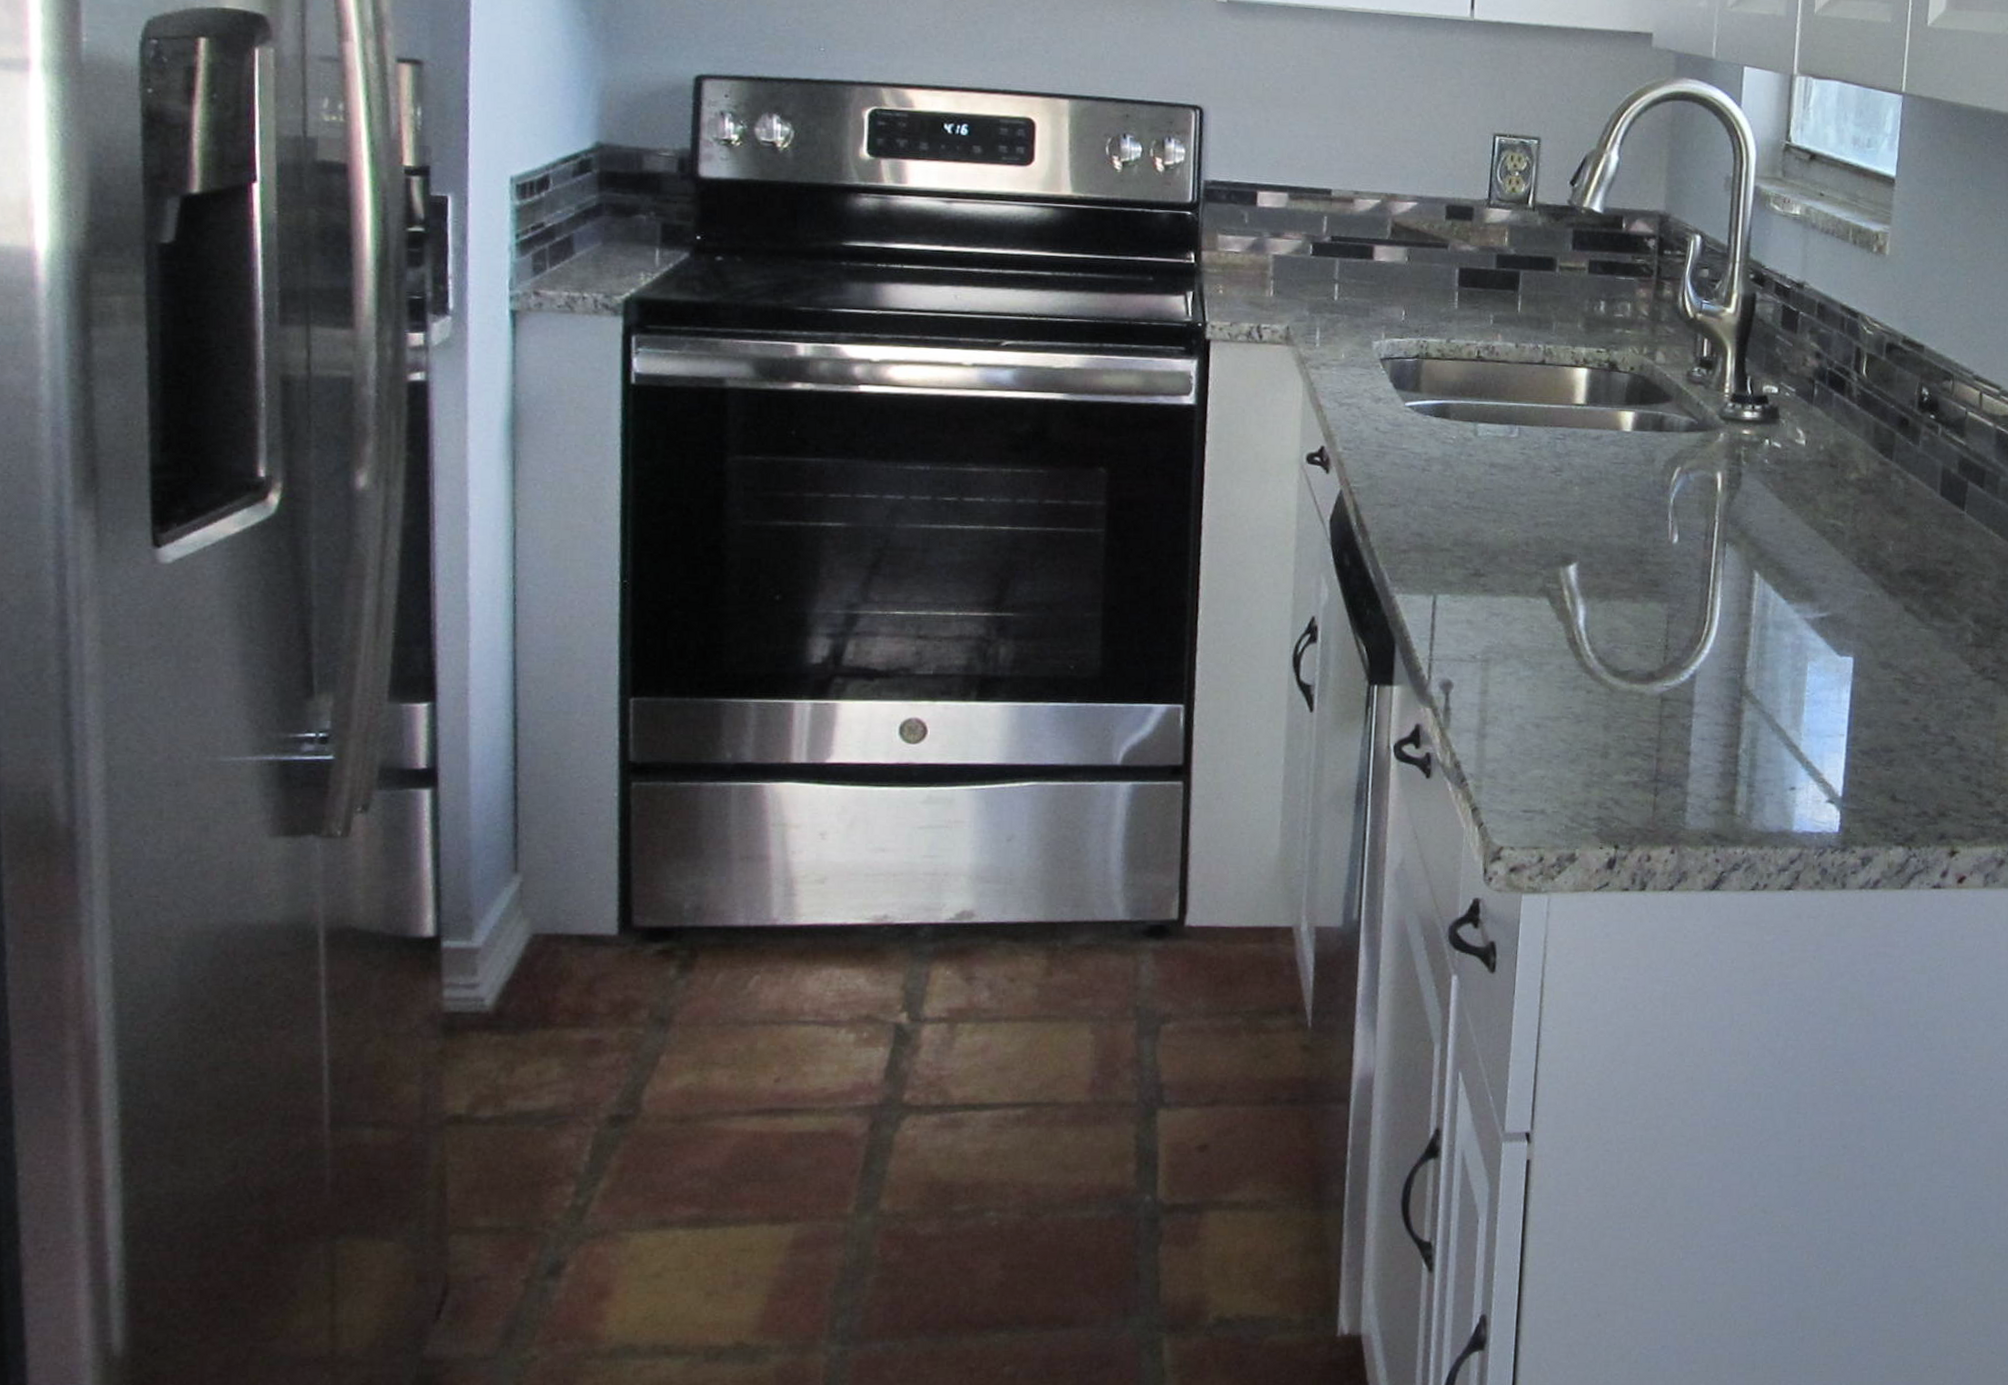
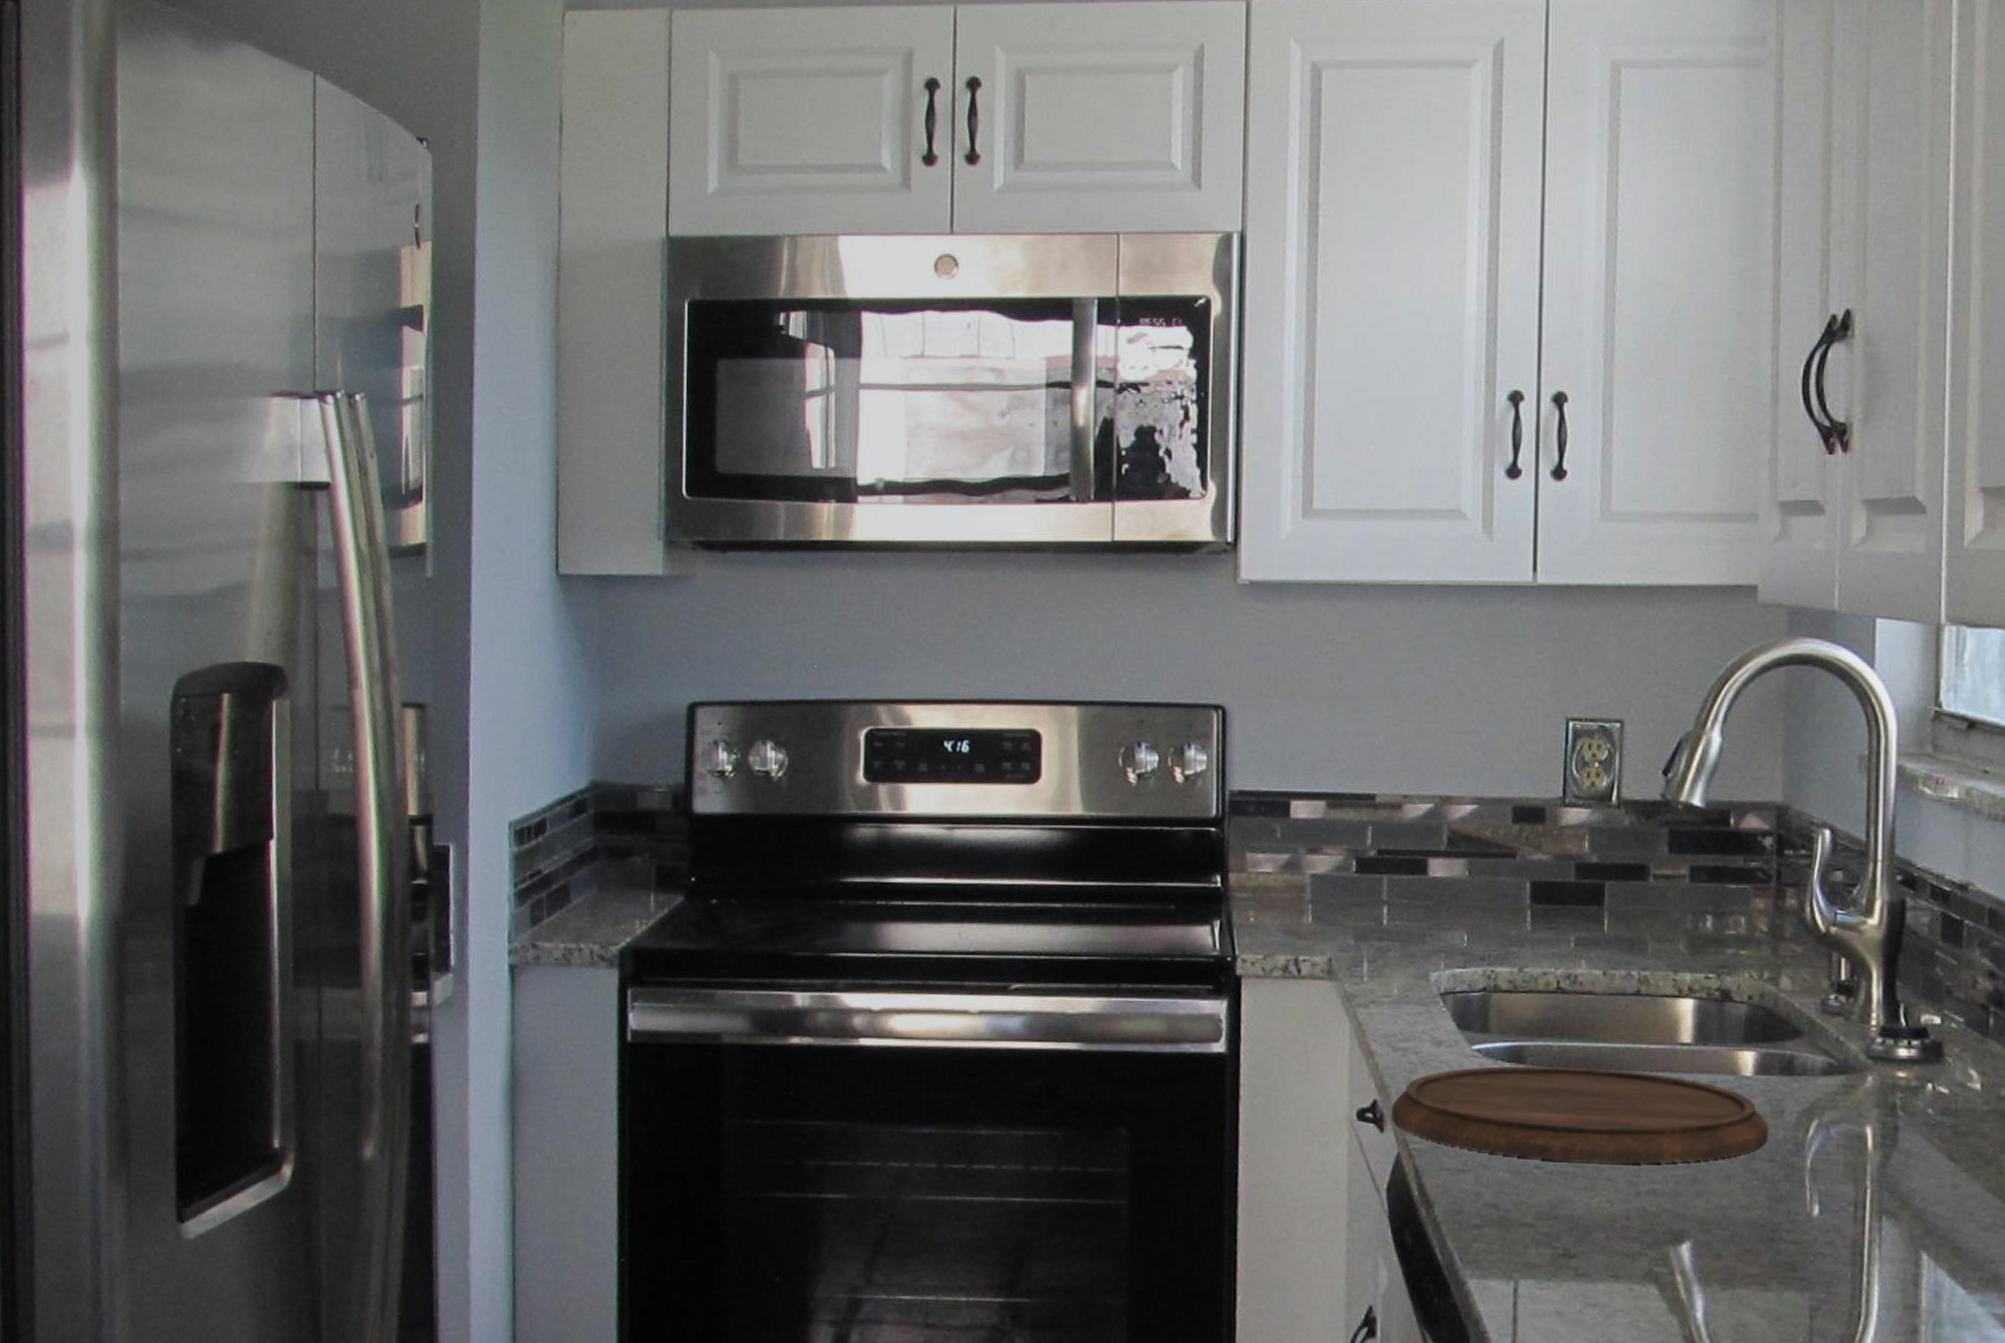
cutting board: none [1336,420,1642,501] -> present [1392,1066,1768,1164]

